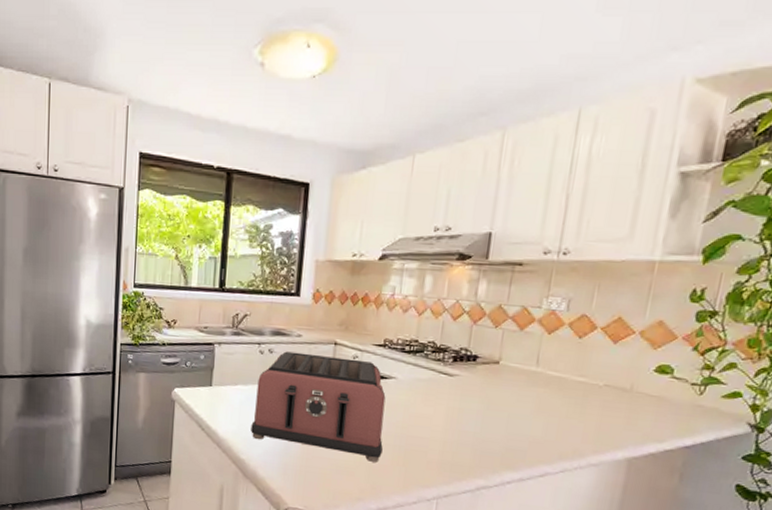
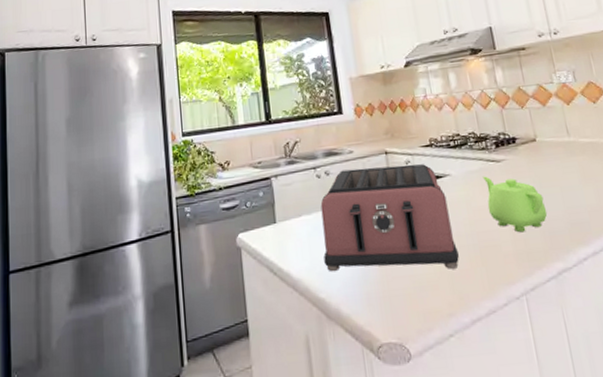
teapot: none [424,386,487,446] -> present [482,176,548,233]

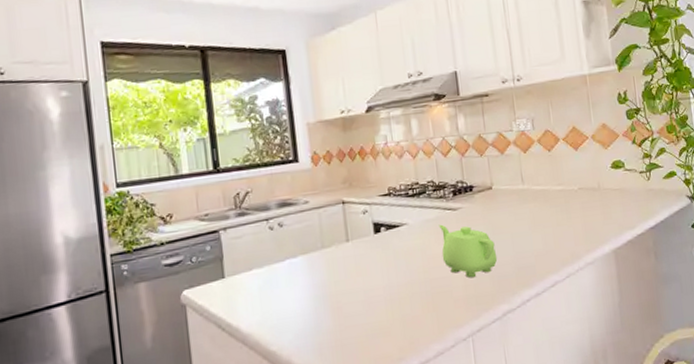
toaster: present [320,164,459,272] -> none [273,213,412,325]

